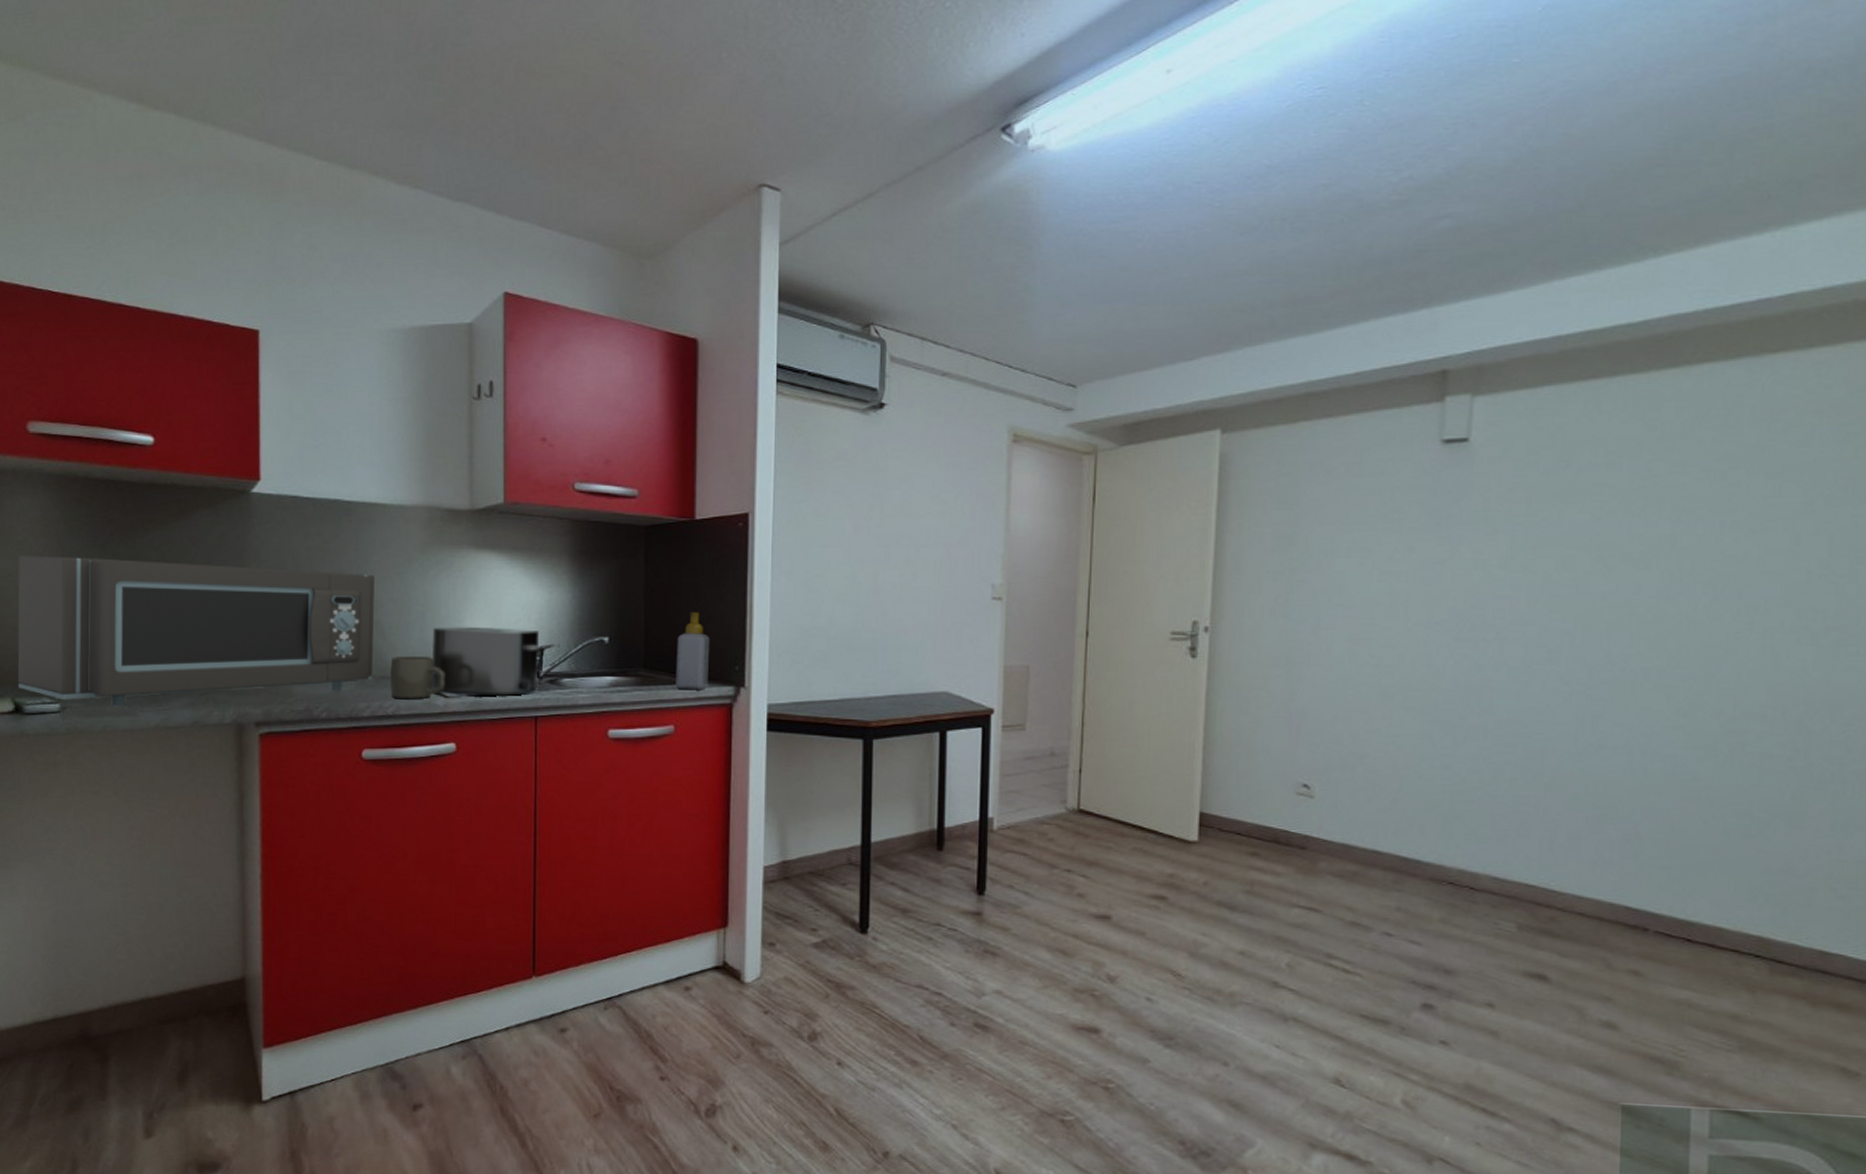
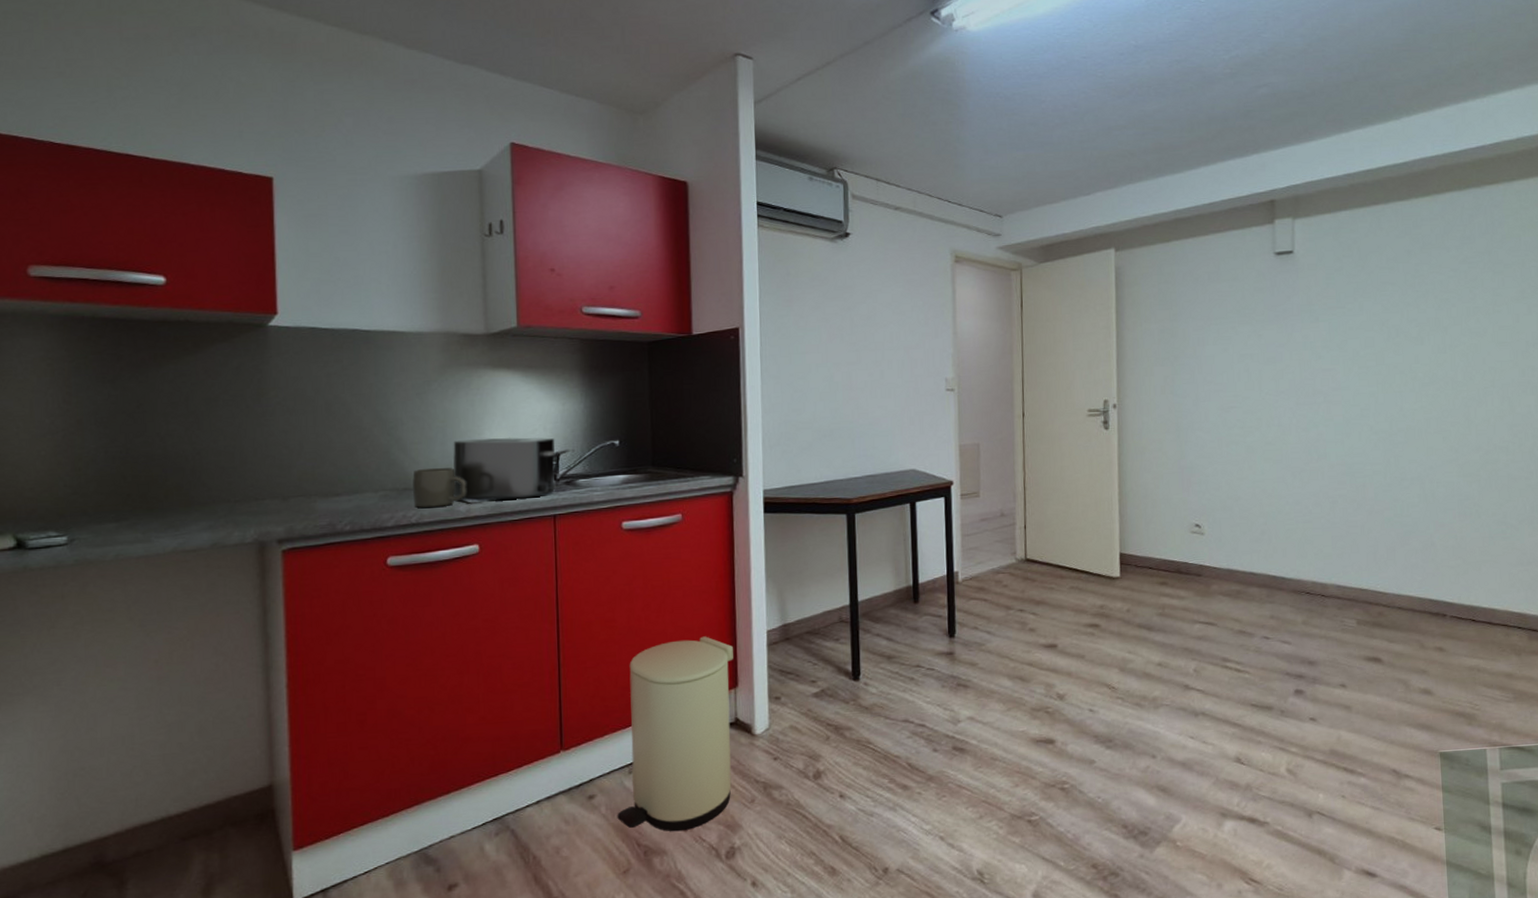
microwave: present [17,556,375,707] -> none [19,393,396,535]
pedal bin: none [589,866,724,1079] -> present [617,636,733,831]
soap bottle: present [676,612,710,690] -> none [680,414,711,483]

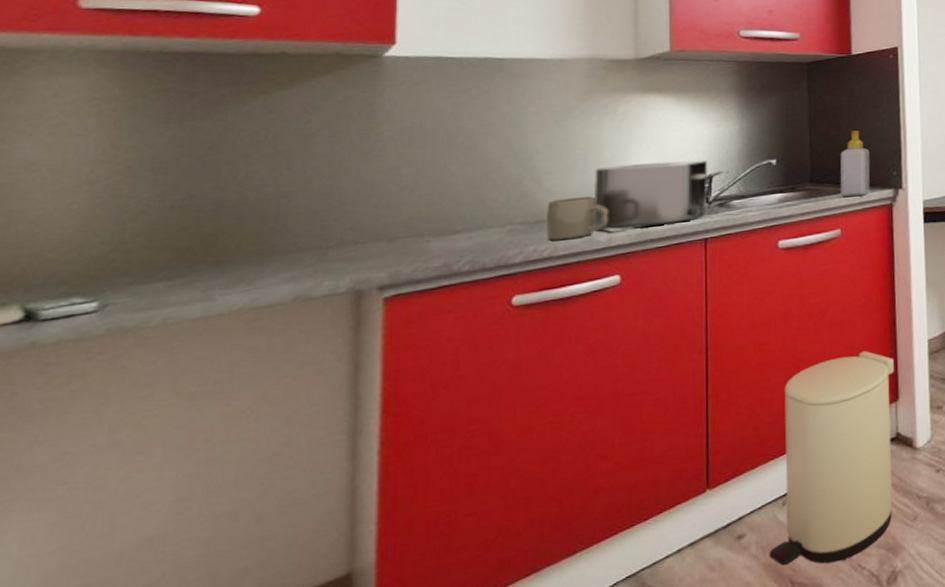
soap bottle: none [680,414,711,483] -> present [840,130,870,198]

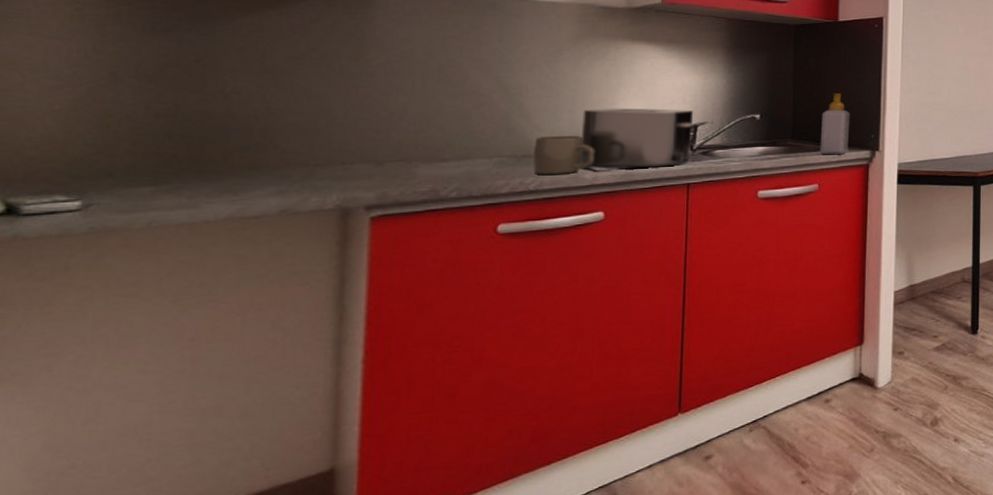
pedal bin: present [769,351,894,566] -> none [734,297,861,485]

